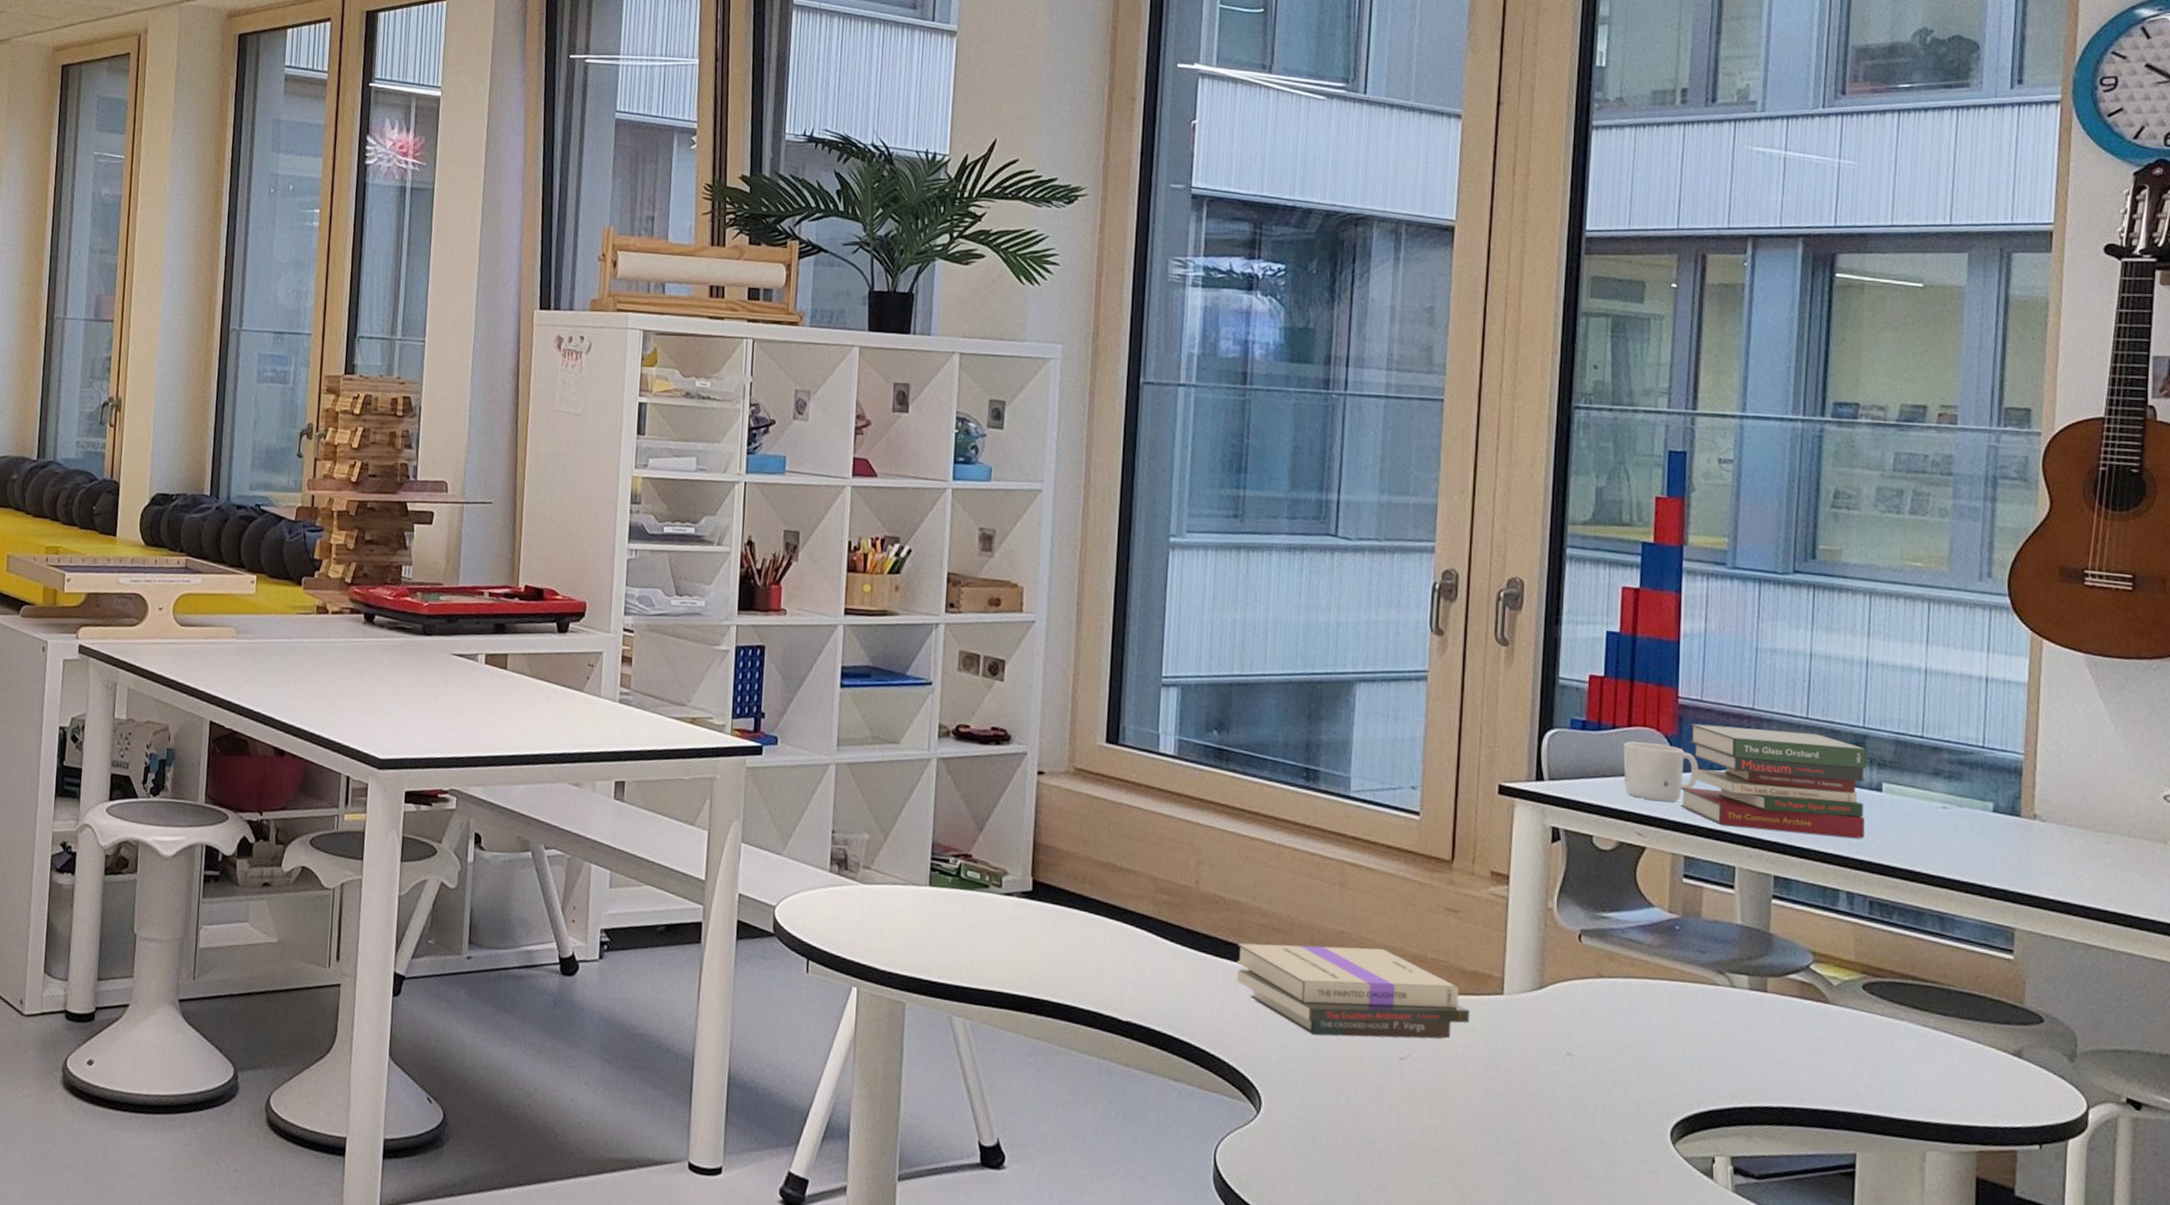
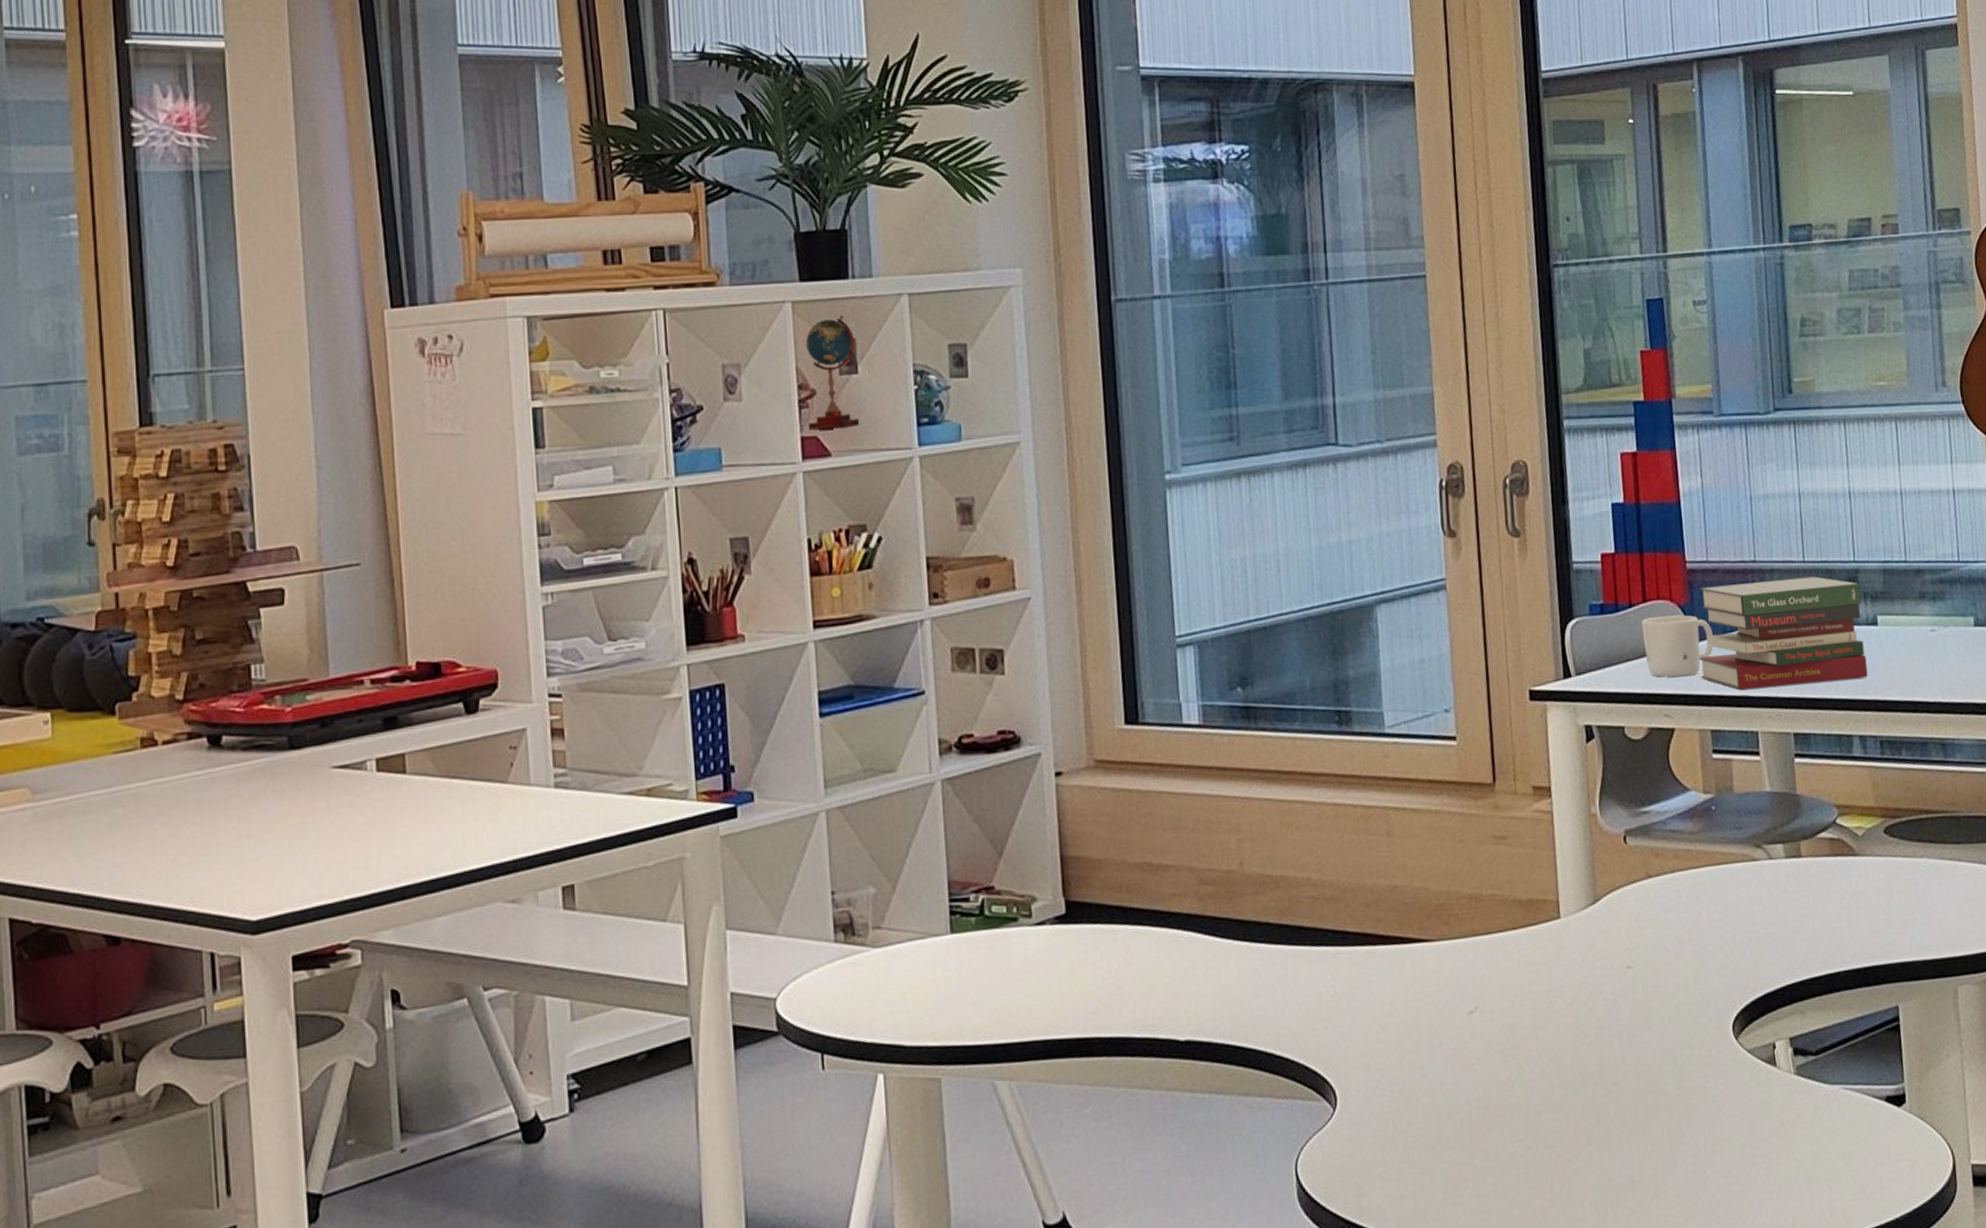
globe: none [860,363,909,456] -> present [806,315,860,431]
books: present [1236,943,1470,1039] -> none [1291,895,1532,1009]

